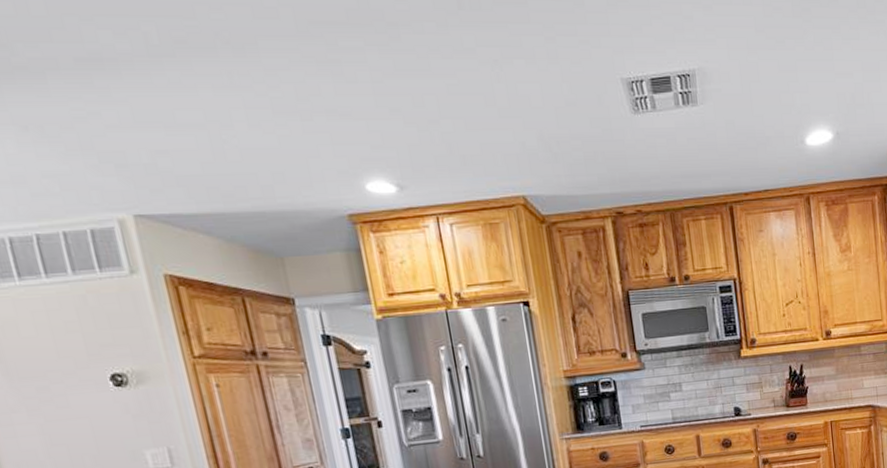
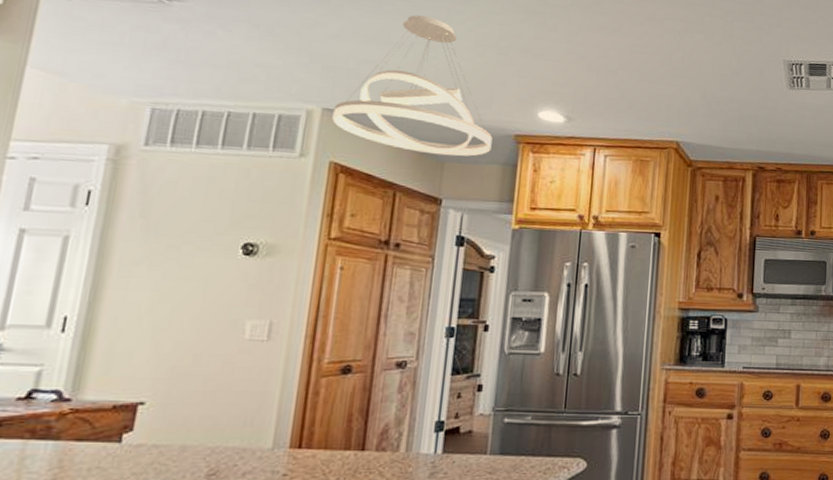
pendant light: none [145,86,328,250] -> present [332,15,493,157]

